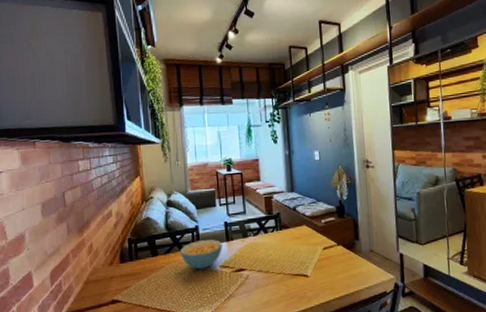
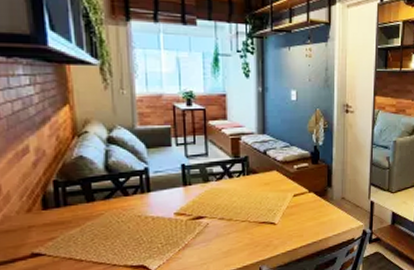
cereal bowl: present [179,239,222,270] -> none [123,184,178,218]

